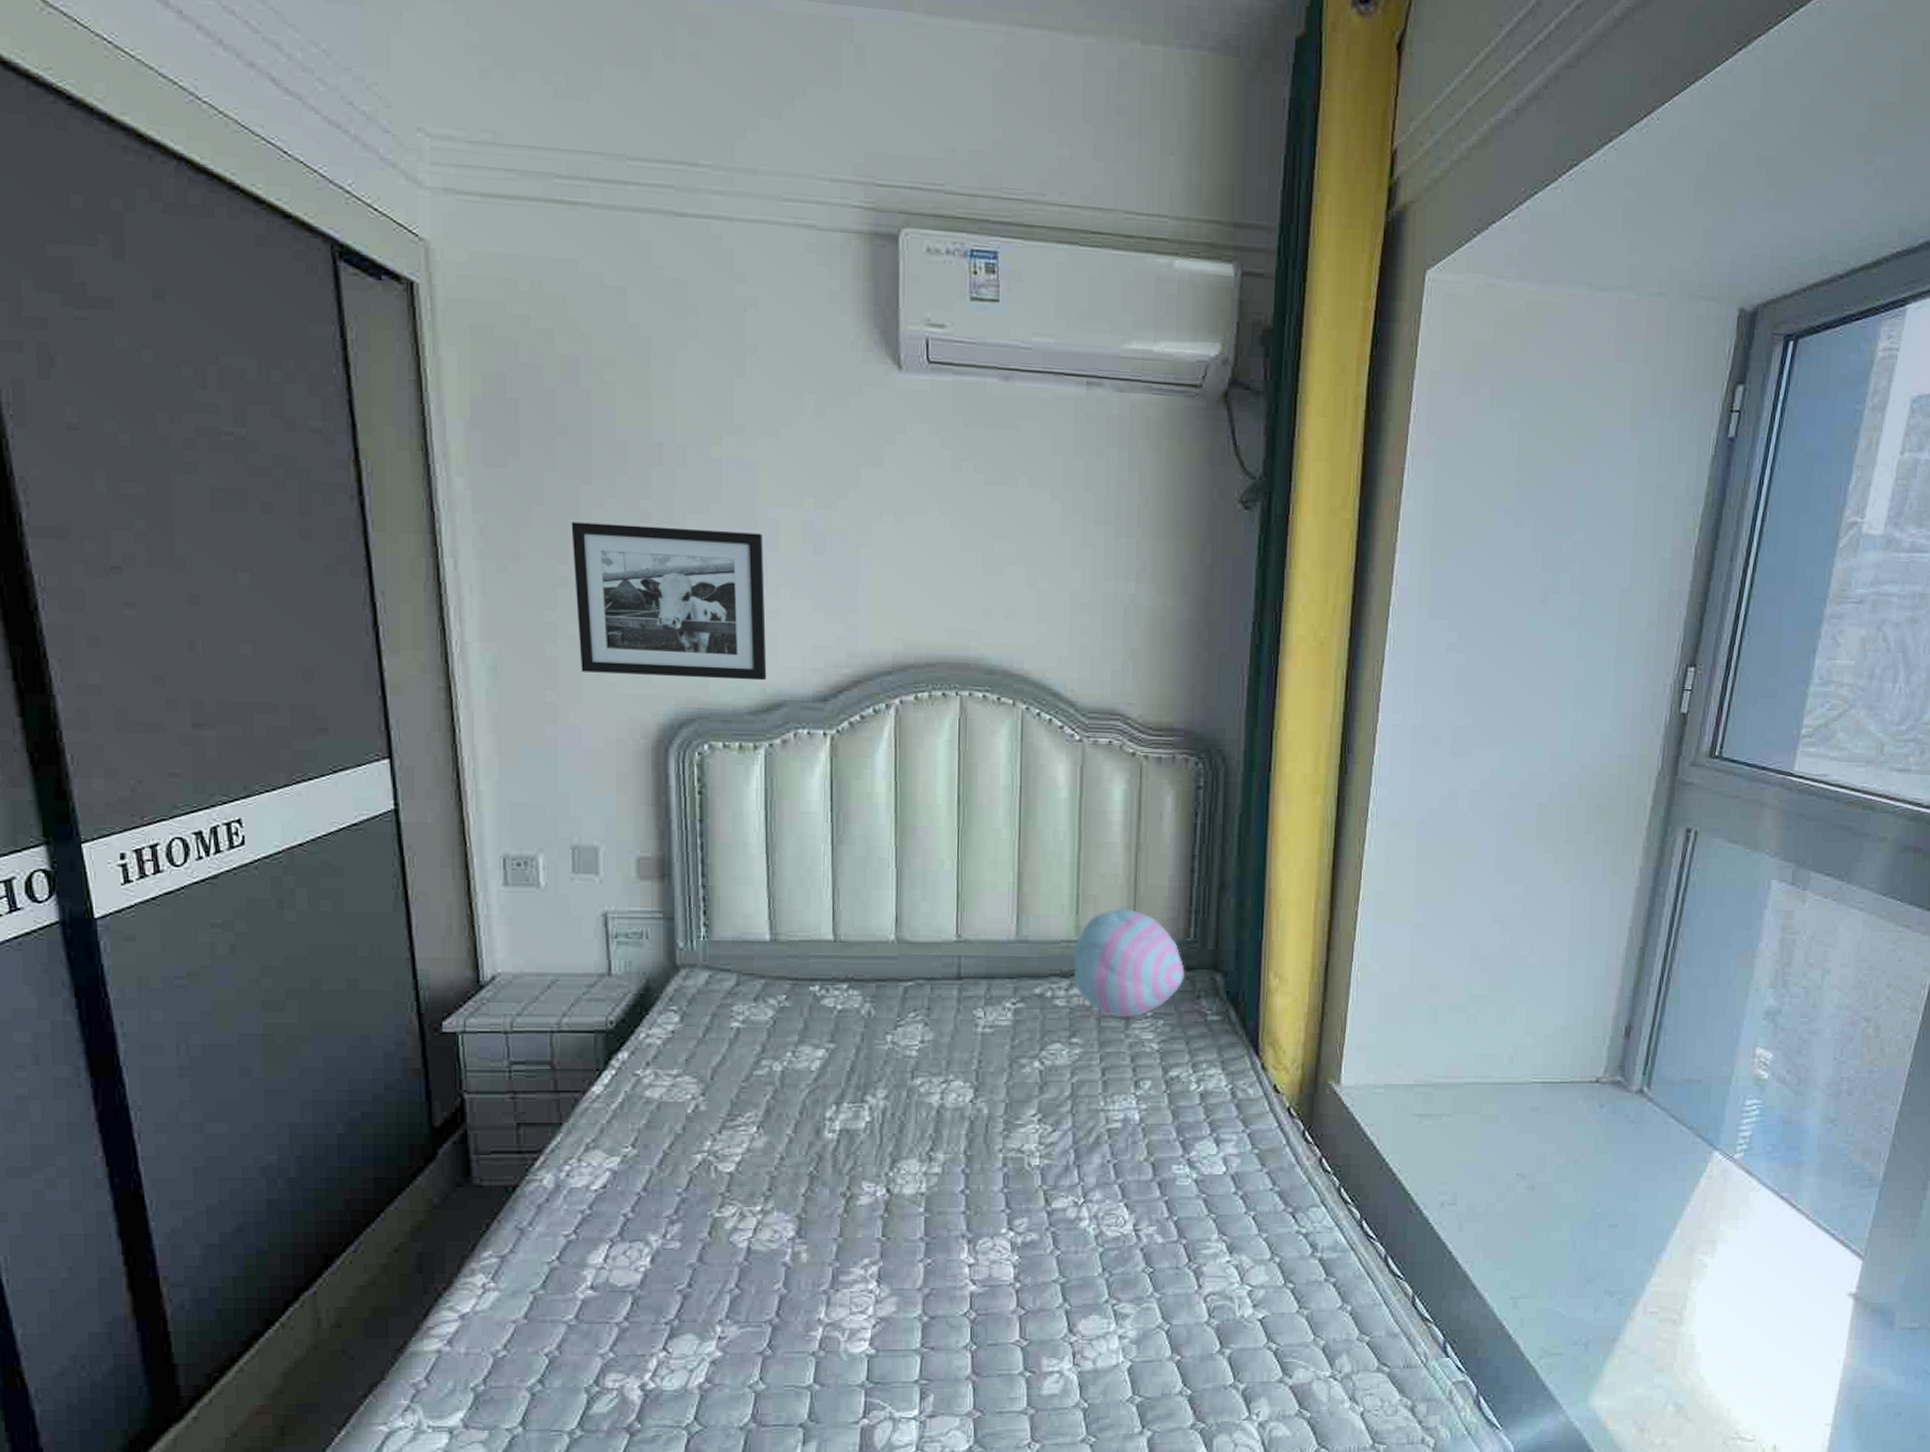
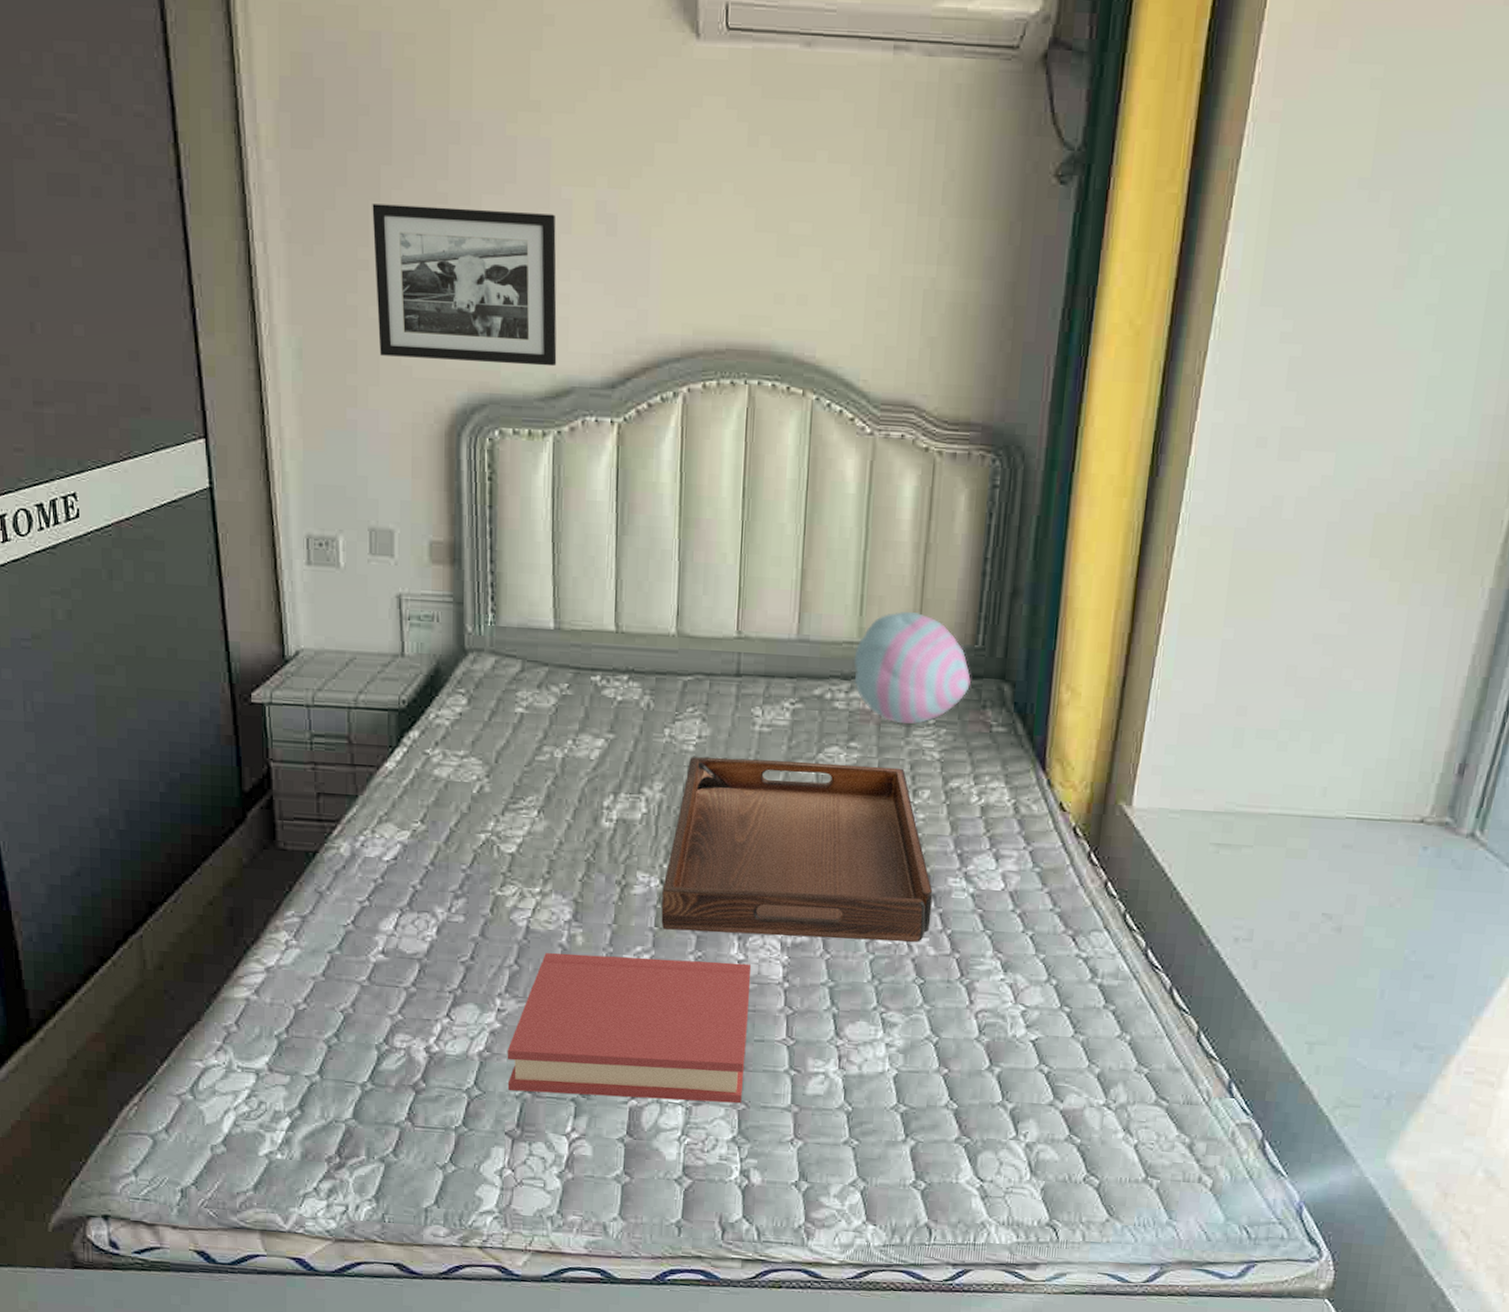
hardback book: none [729,1267,982,1422] -> present [507,953,752,1104]
serving tray: none [888,1060,1158,1239] -> present [661,757,933,942]

